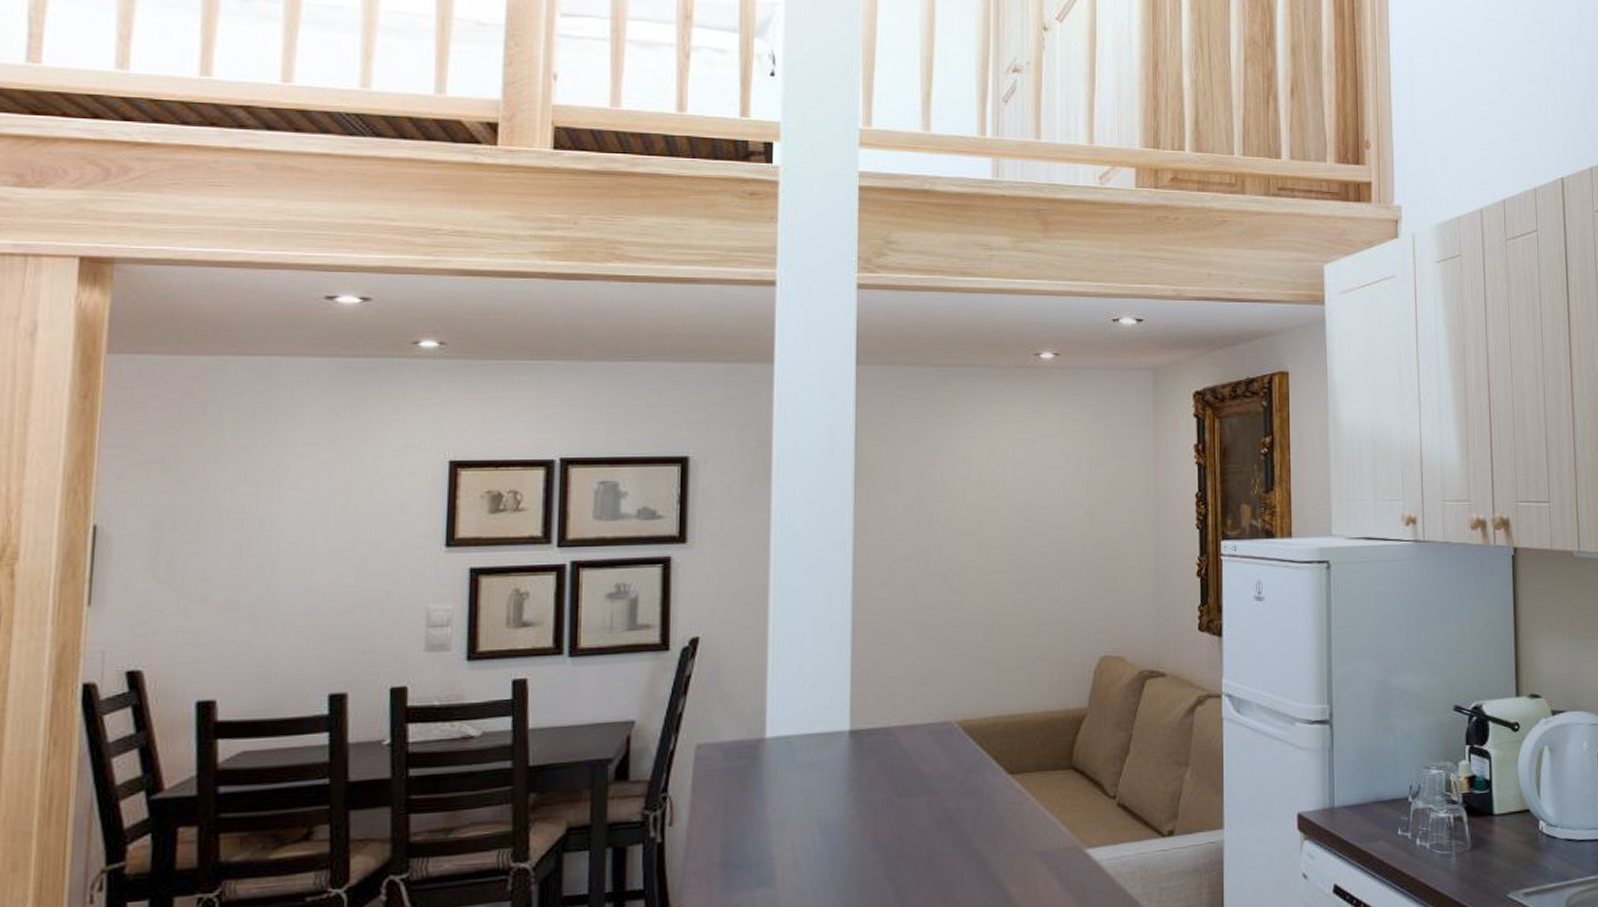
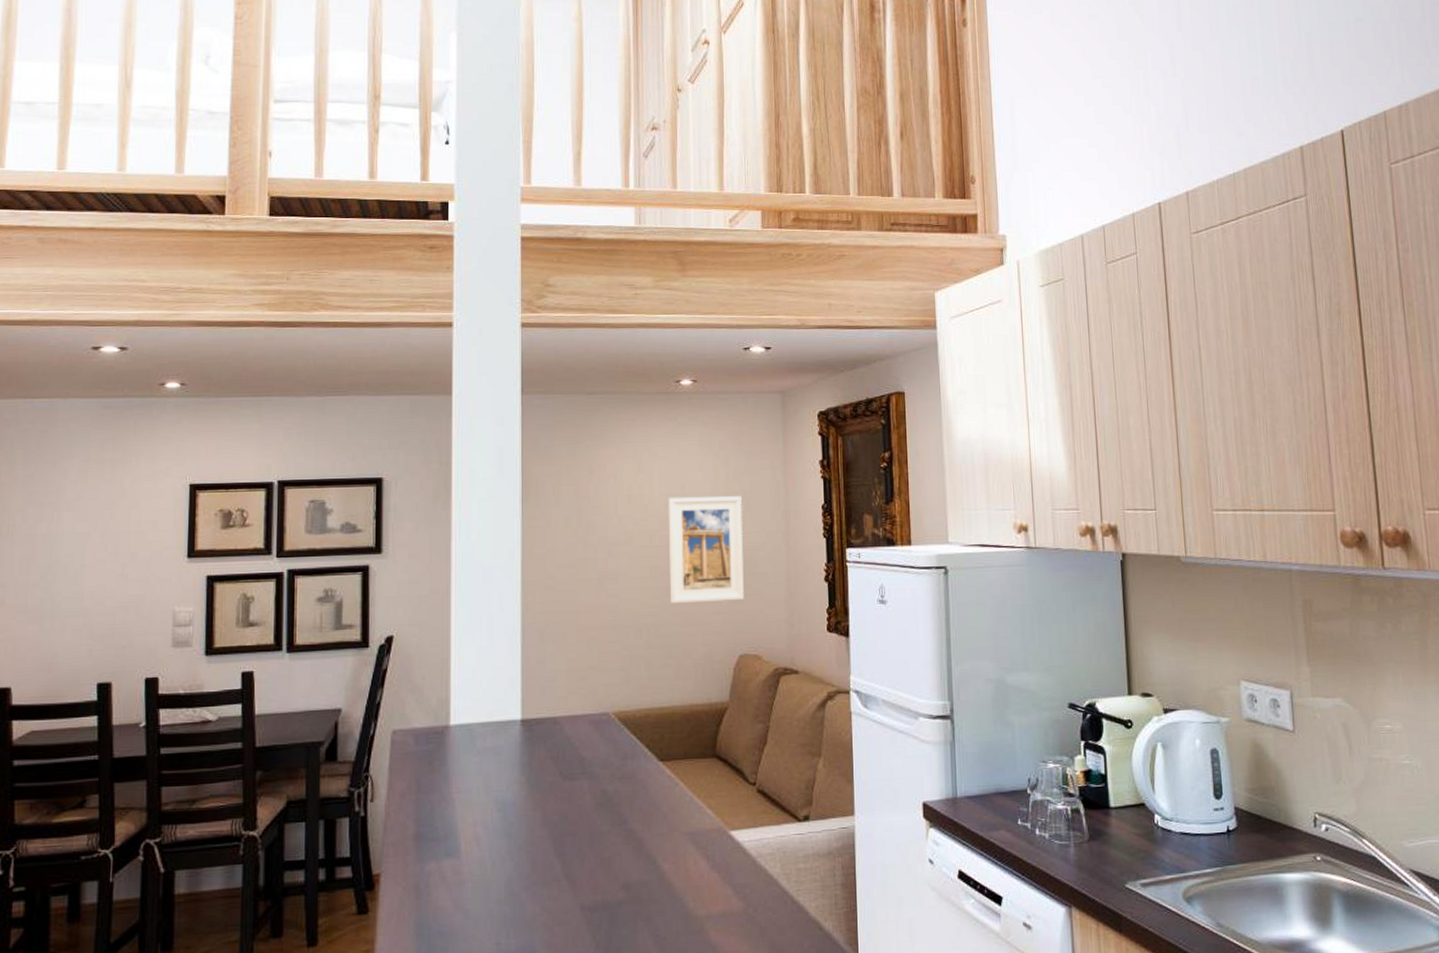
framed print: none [1024,482,1107,601] -> present [669,496,744,604]

